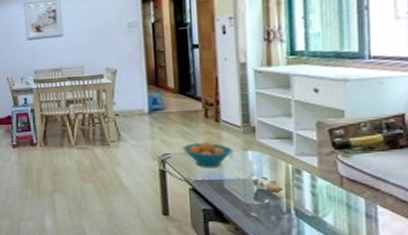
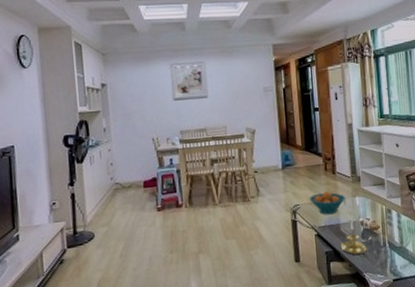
candle holder: none [223,178,261,219] -> present [340,220,367,256]

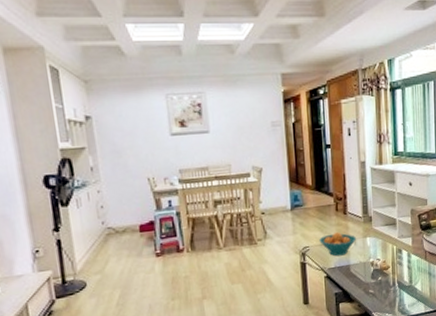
candle holder: present [340,220,367,256] -> none [350,261,376,296]

